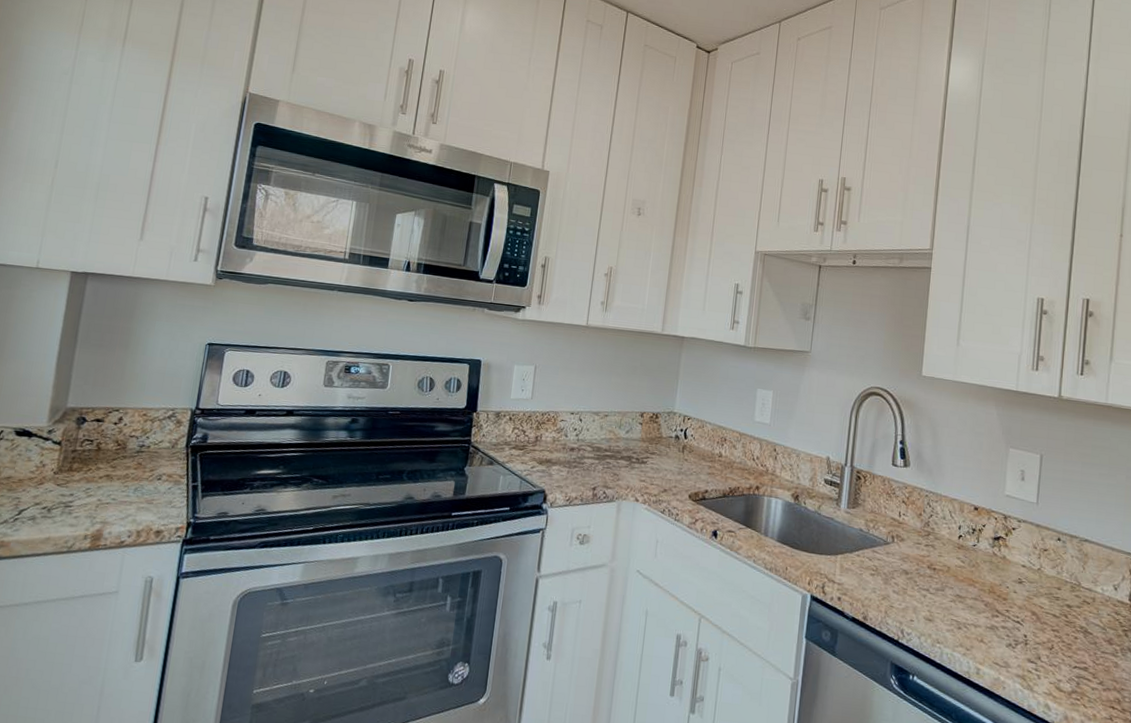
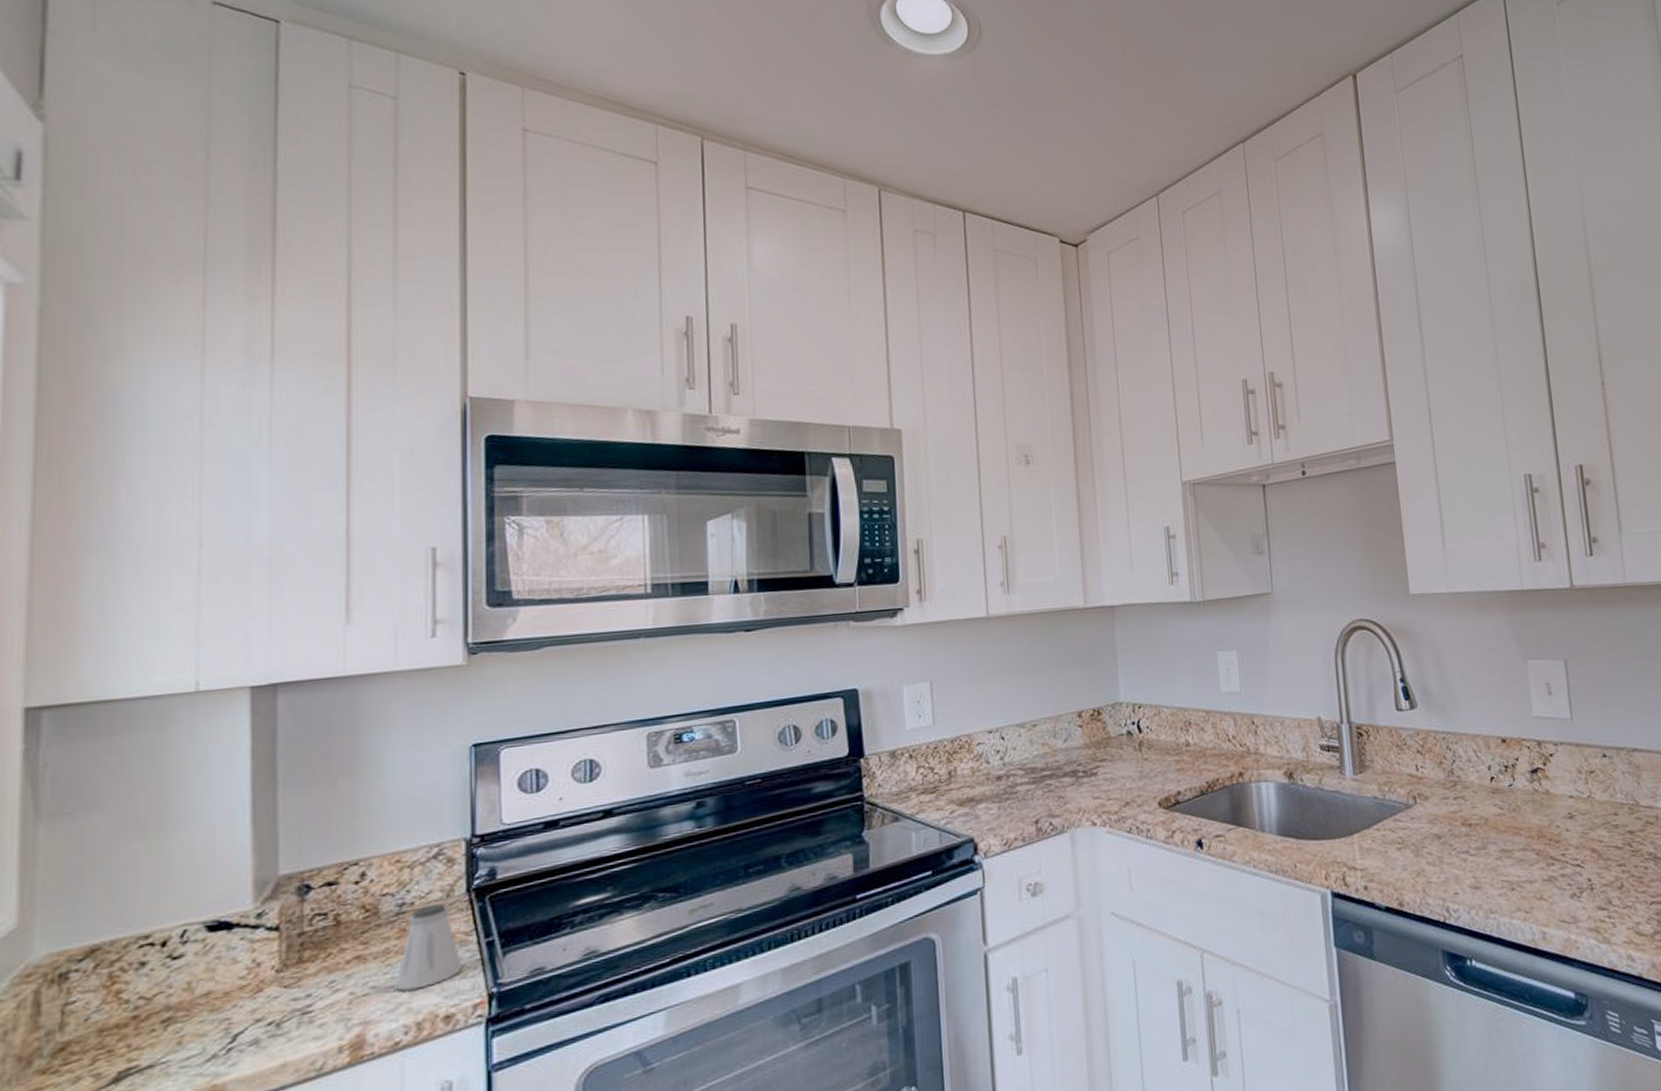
saltshaker: none [127,450,174,508] -> present [395,902,462,991]

